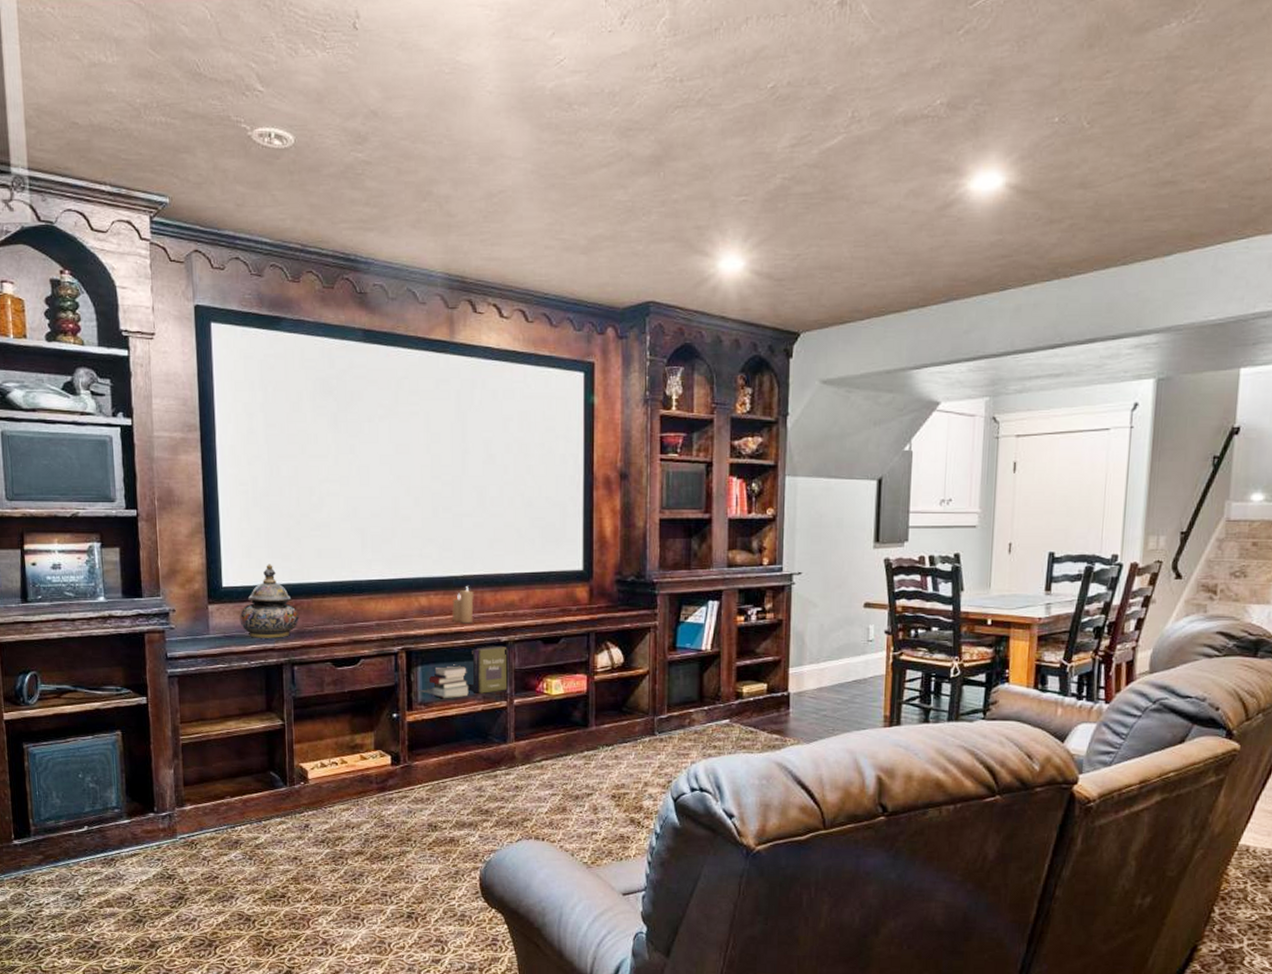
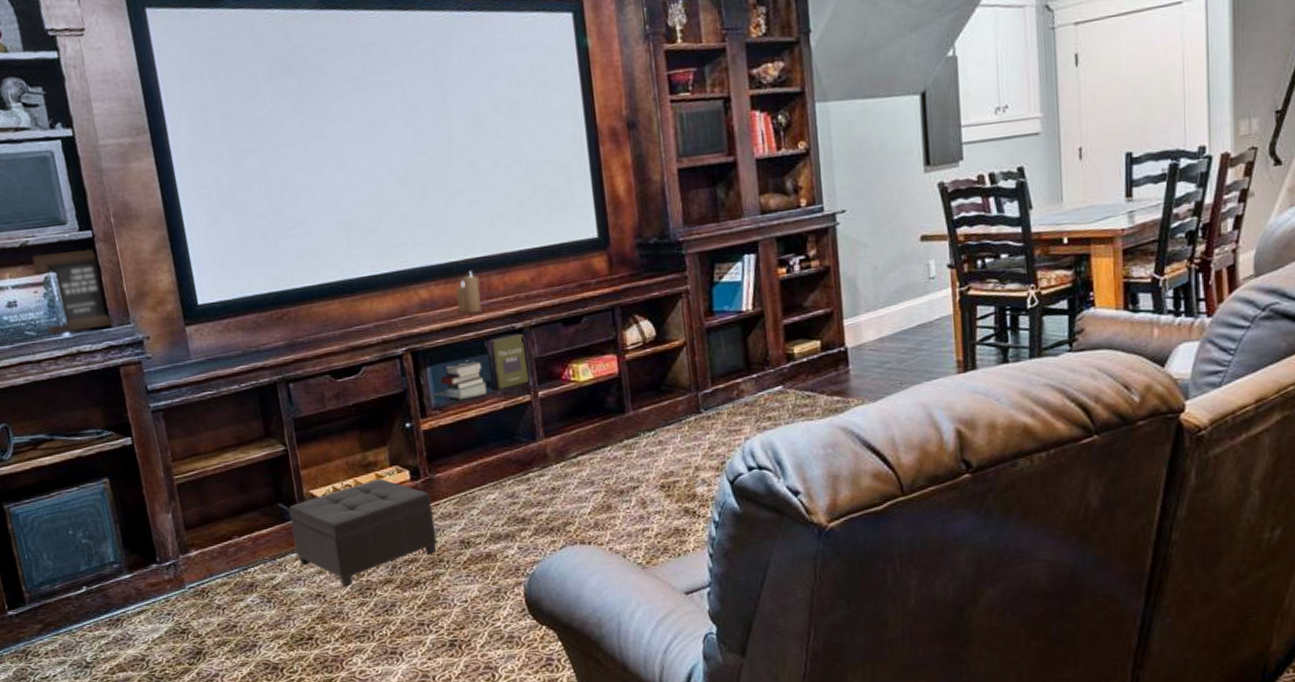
picture frame: none [80,525,145,599] -> present [32,248,114,336]
decorative jar: present [239,564,300,638] -> none [221,273,289,358]
ottoman: none [279,759,408,854] -> present [288,478,437,587]

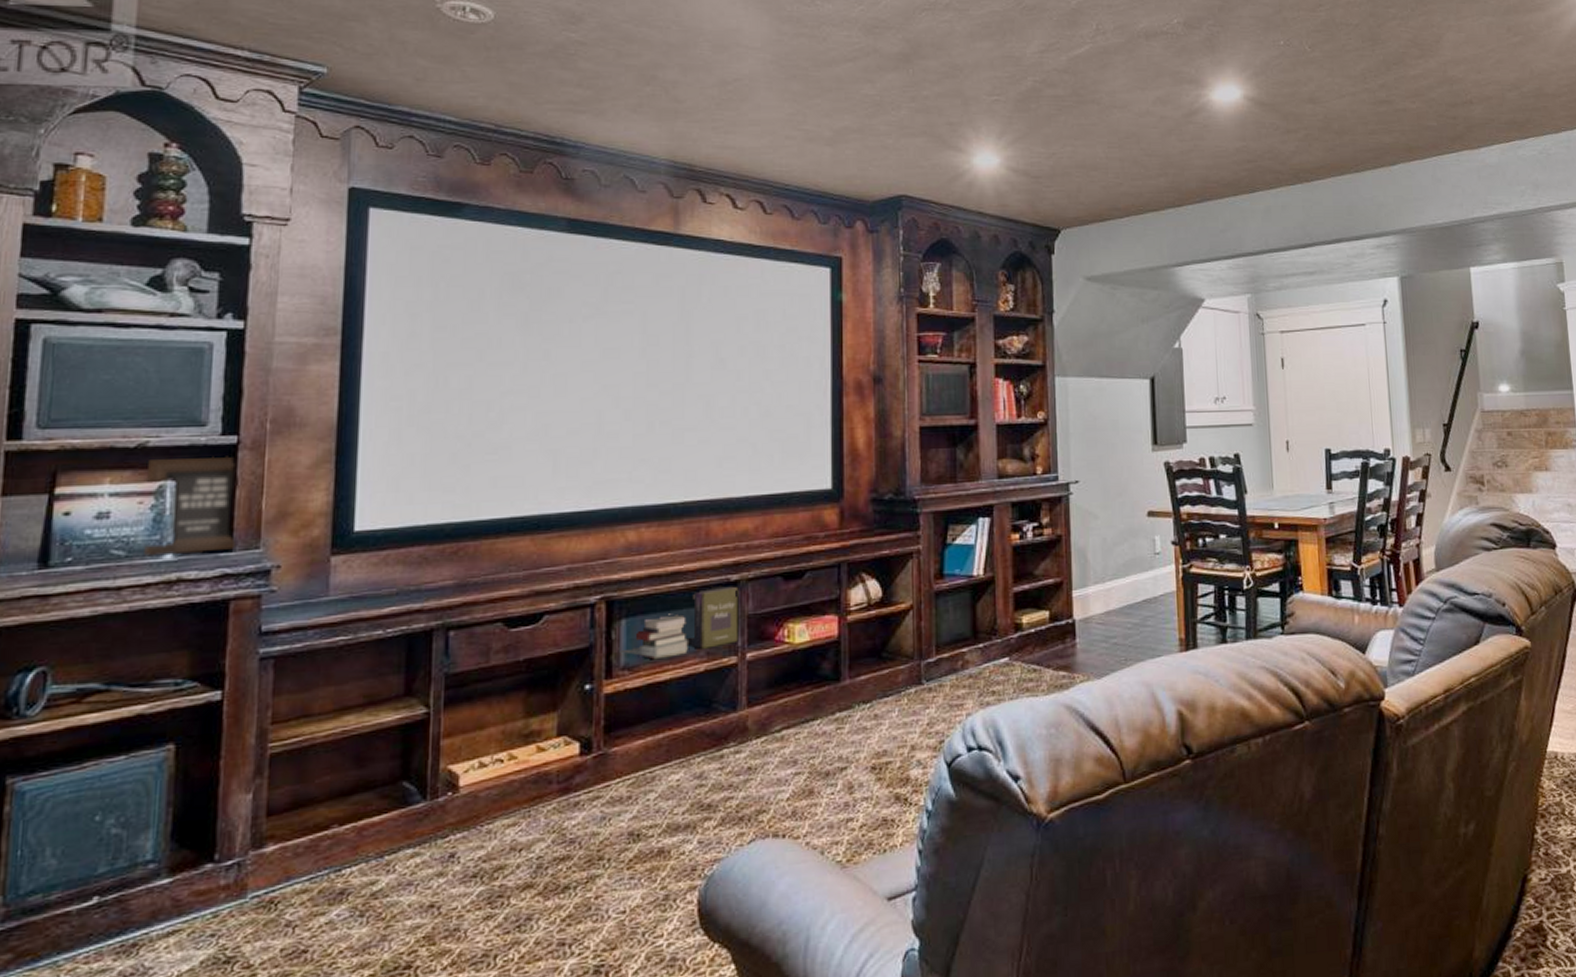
ottoman: present [288,478,437,587] -> none [413,751,601,894]
candle: present [455,271,482,314] -> none [669,515,697,562]

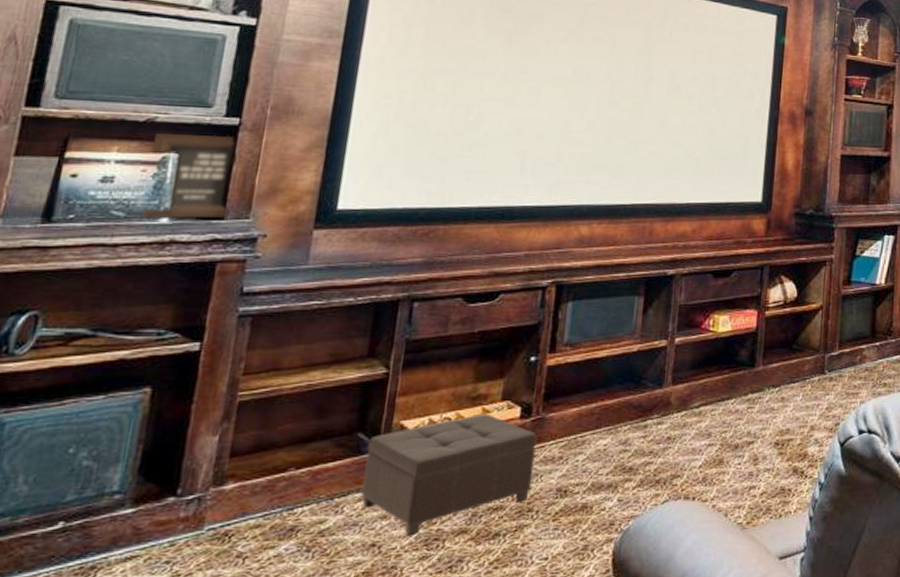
ottoman: none [413,751,601,894] -> present [361,413,537,536]
books: present [618,613,688,660] -> none [563,299,625,339]
books: present [677,585,739,649] -> none [617,278,674,332]

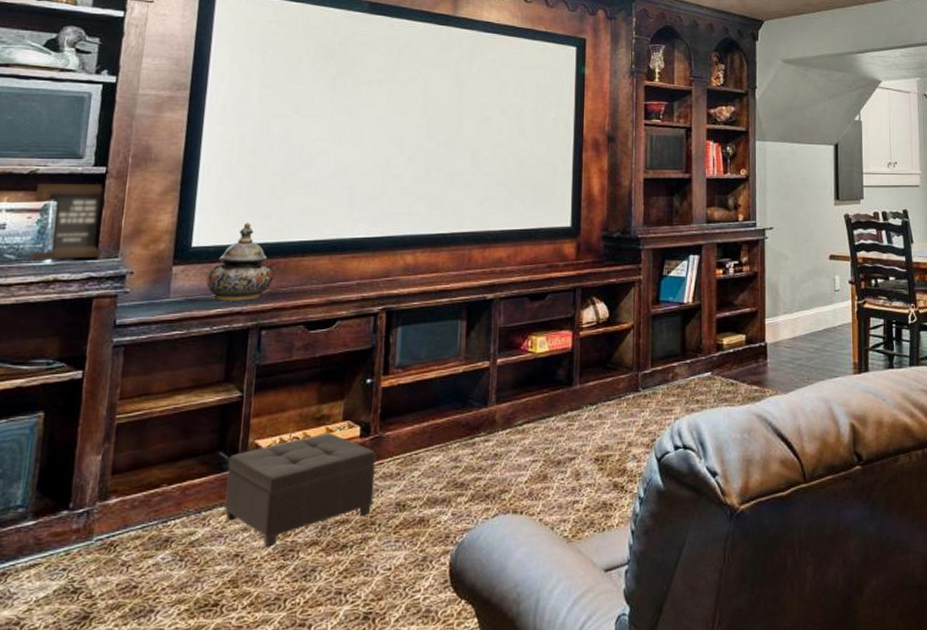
decorative jar: none [352,185,432,270] -> present [206,222,275,301]

